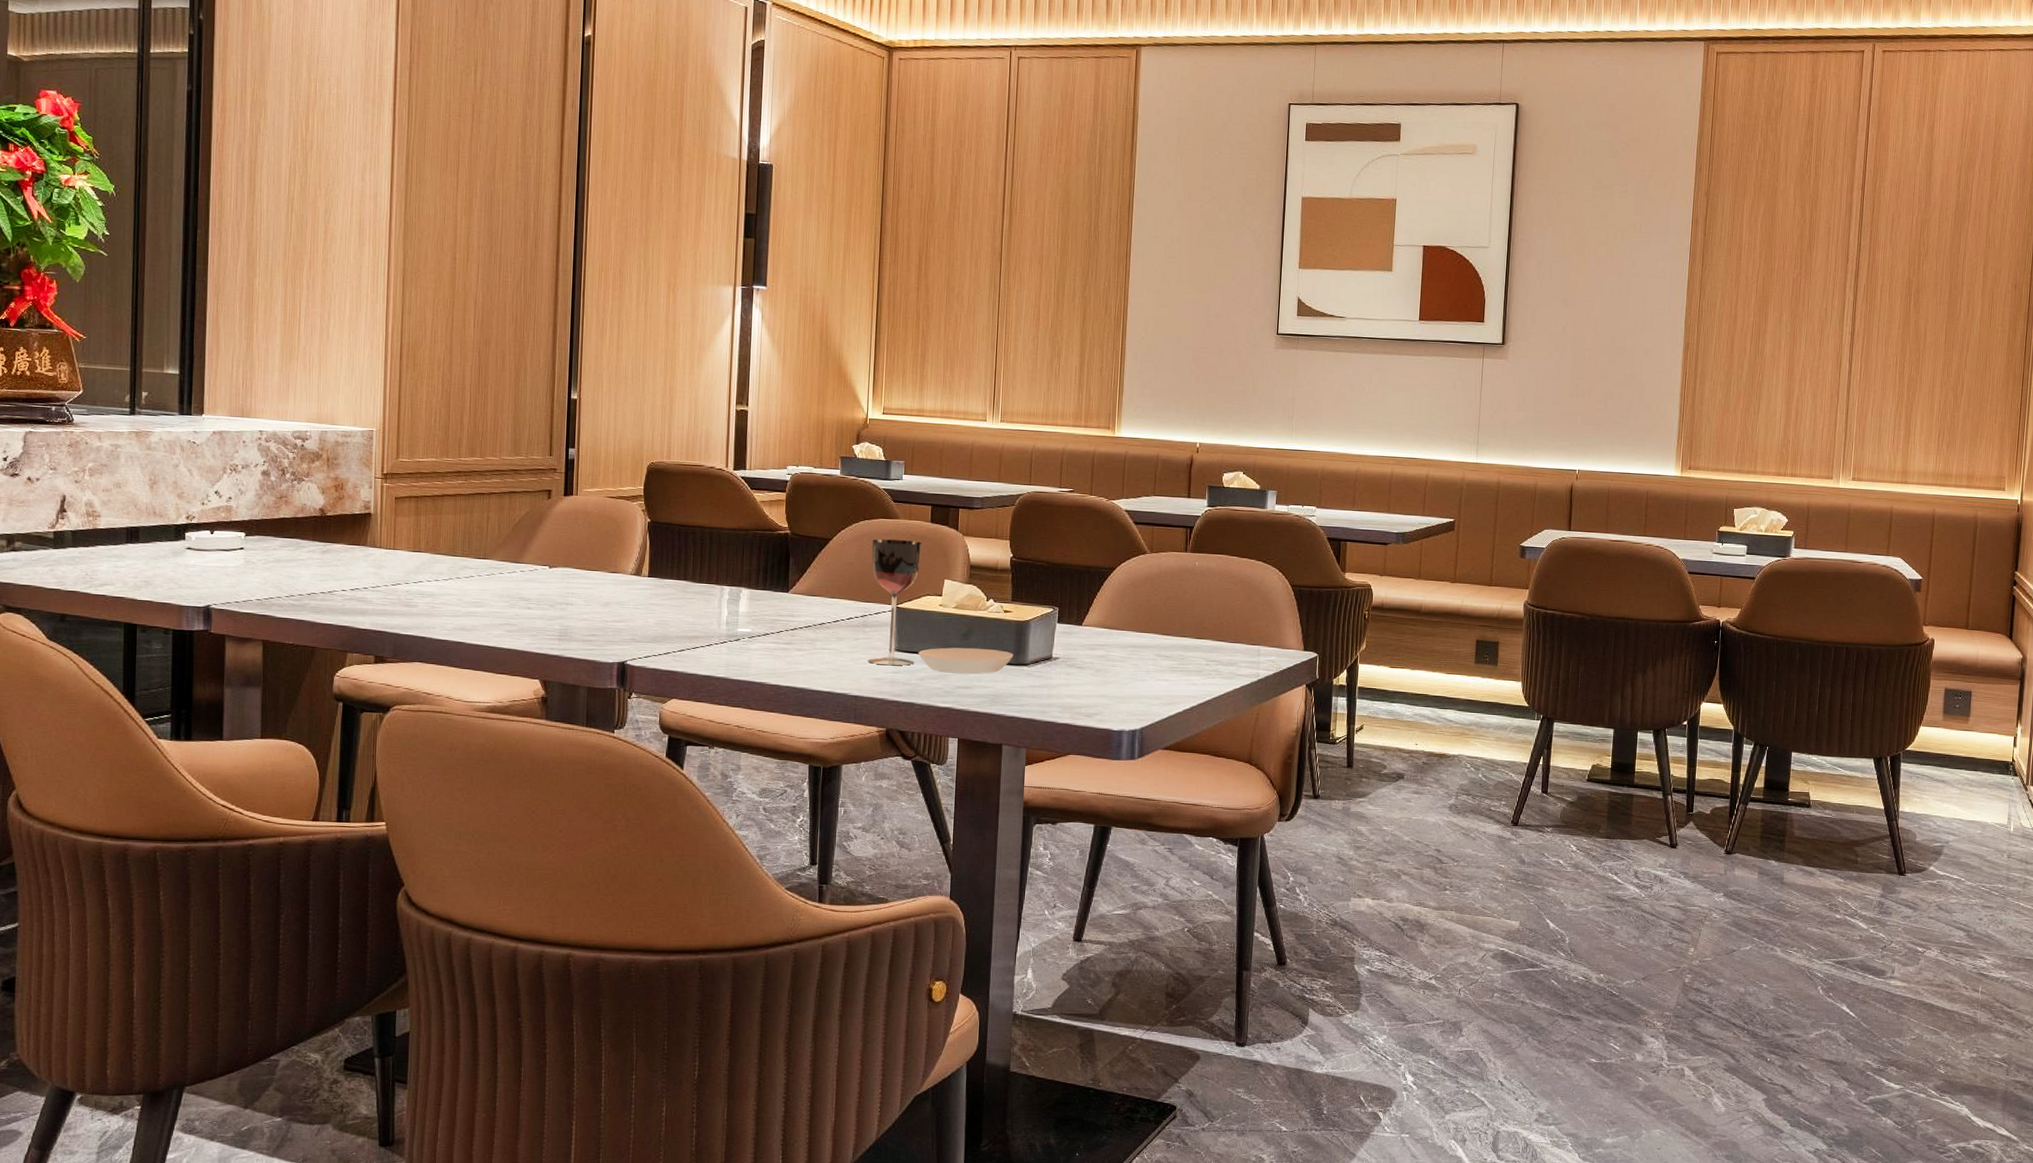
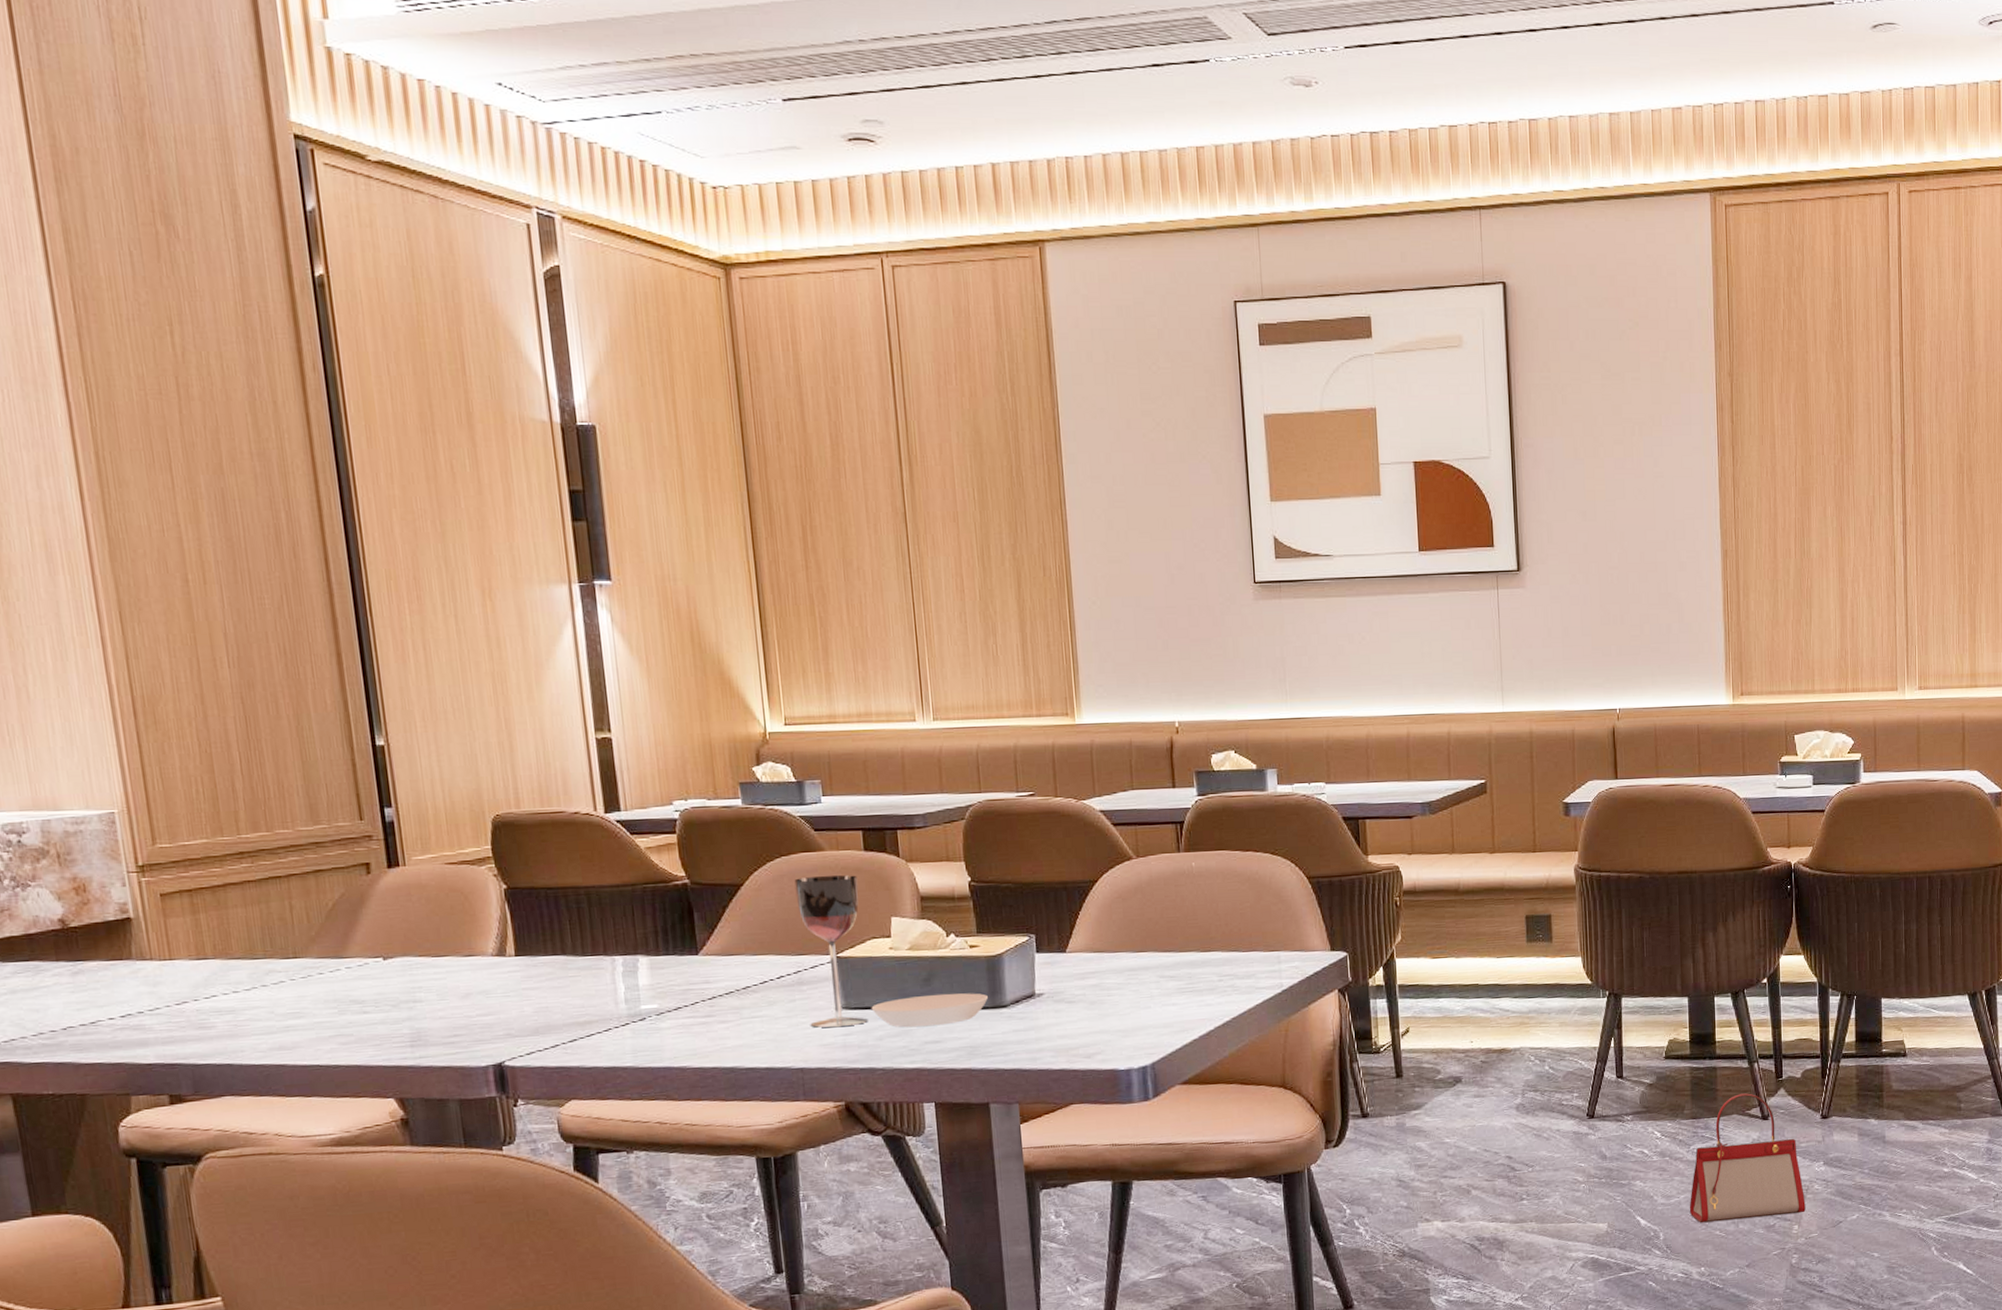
handbag: none [1595,821,1703,937] -> present [1689,1093,1806,1223]

